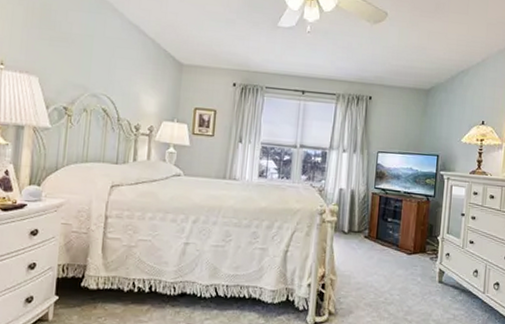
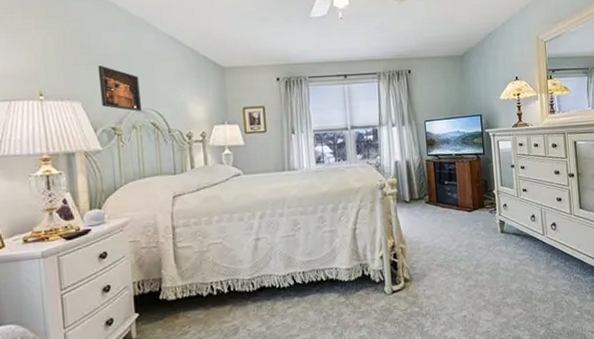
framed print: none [58,44,98,95] -> present [97,66,143,111]

